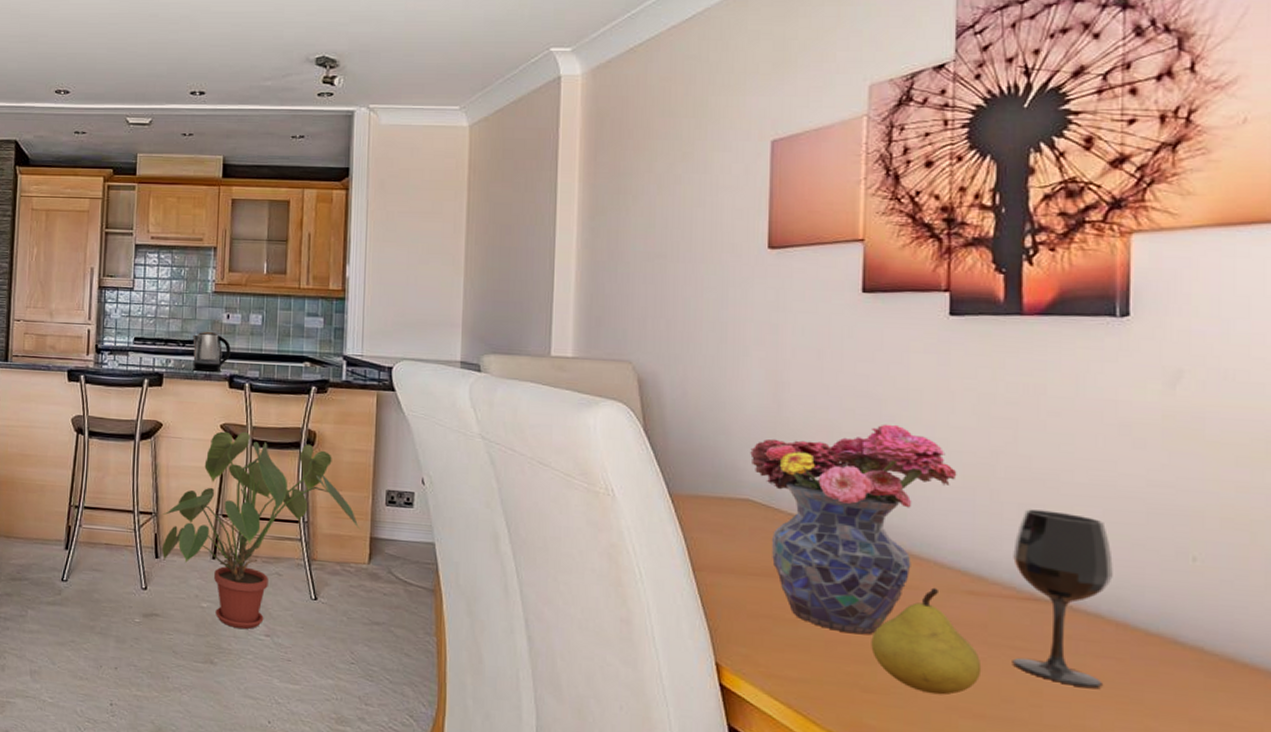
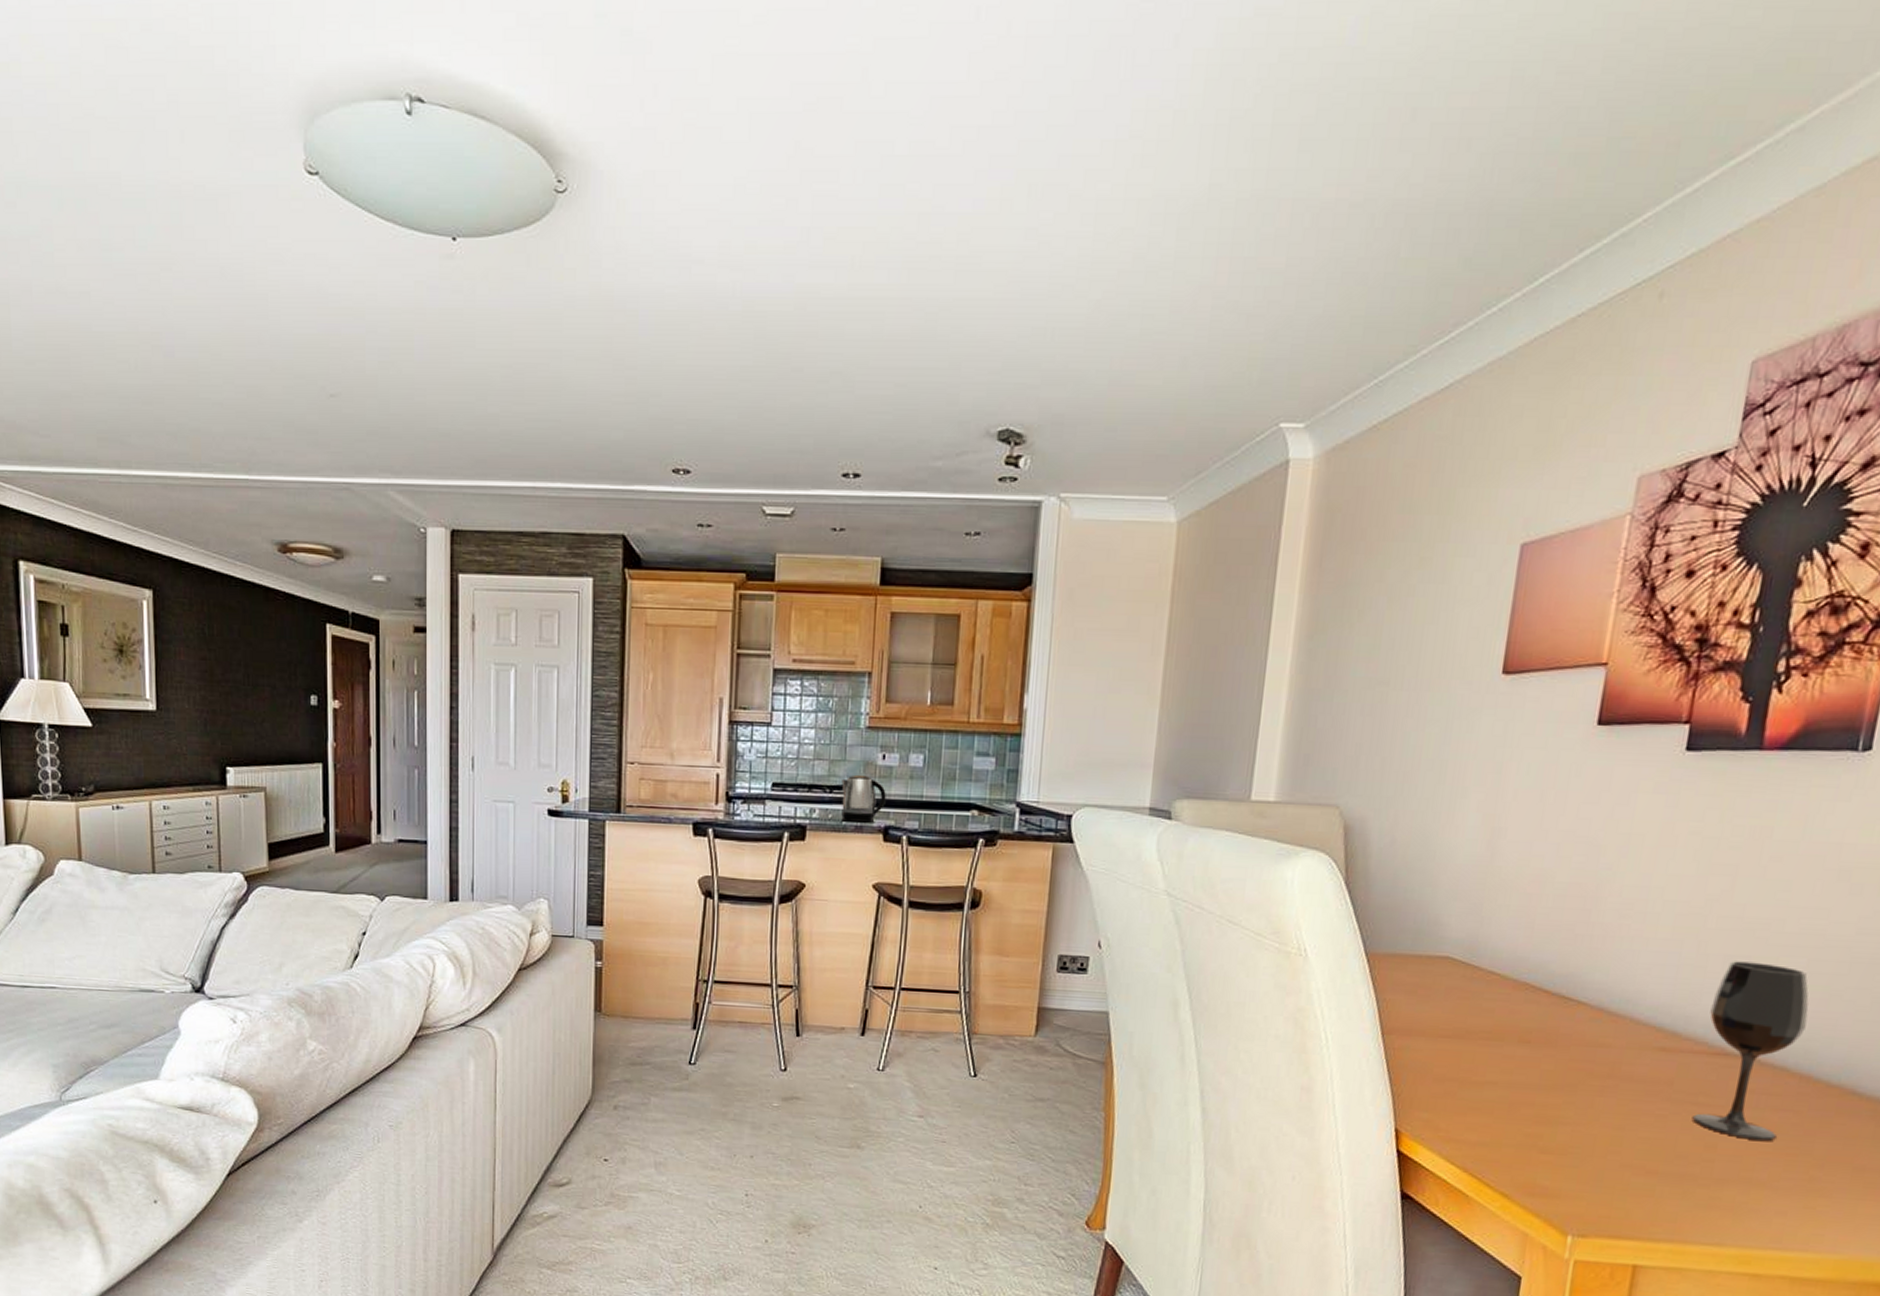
house plant: present [162,431,360,629] -> none [804,892,1028,1111]
flower arrangement: present [750,424,957,635] -> none [1456,872,1668,1096]
fruit: present [871,587,982,695] -> none [1554,1045,1662,1154]

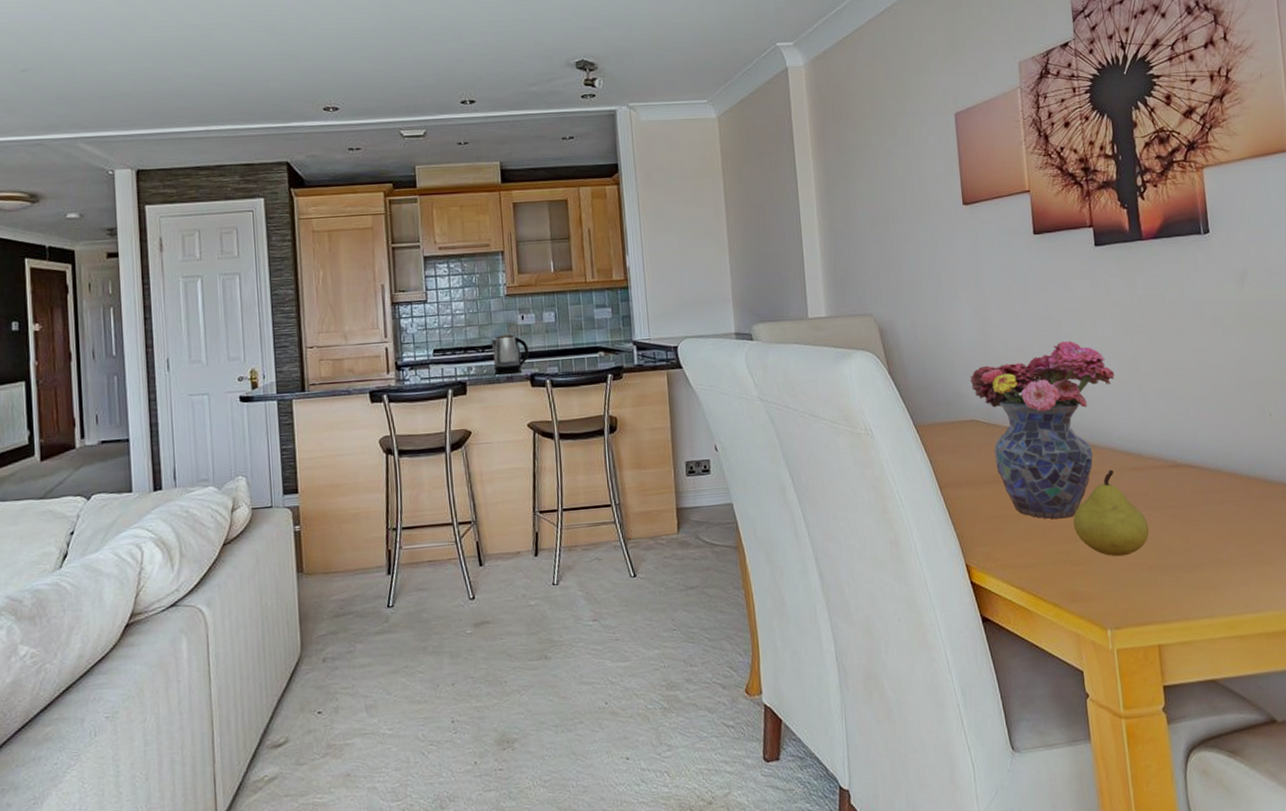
flower arrangement: none [1456,872,1668,1096] -> present [970,340,1115,519]
fruit: none [1554,1045,1662,1154] -> present [1073,469,1149,557]
wine glass: present [1692,961,1809,1142] -> none [1158,393,1228,529]

